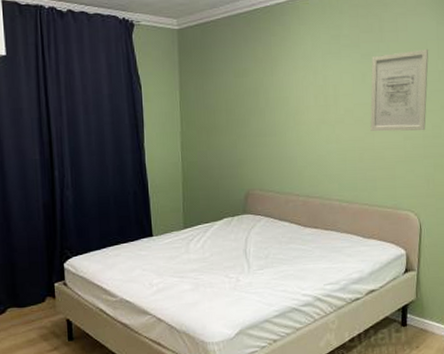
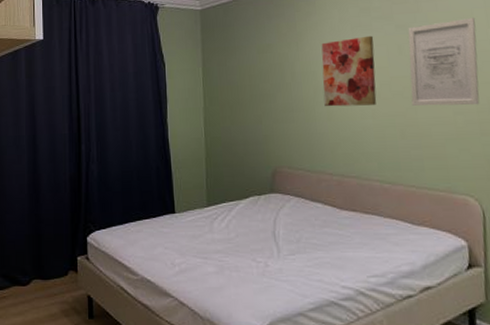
wall art: none [294,63,342,132] -> present [321,35,377,107]

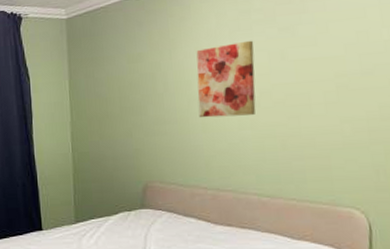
wall art: present [408,18,480,106] -> none [292,17,370,115]

